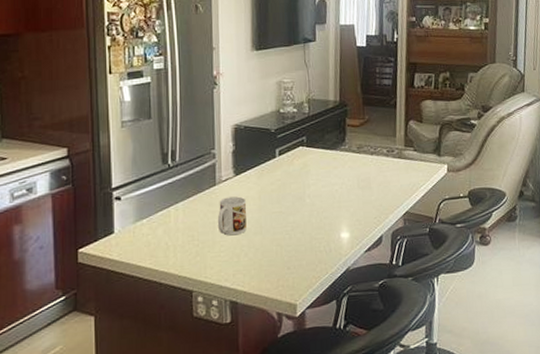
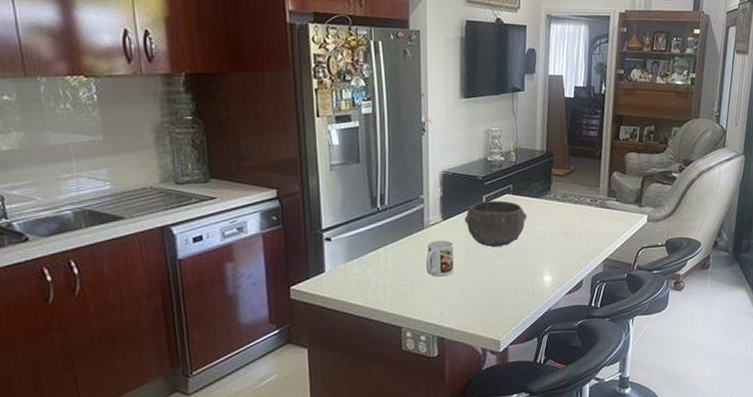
bowl: none [257,153,322,202] -> present [464,201,527,247]

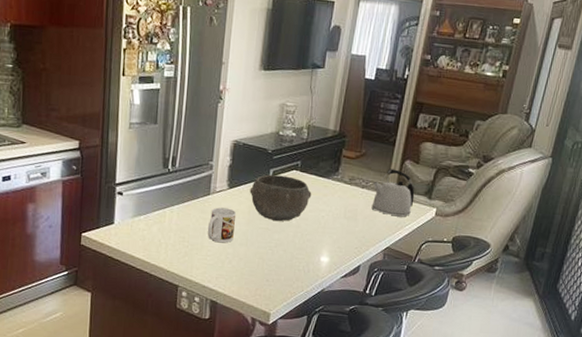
kettle: none [584,181,626,229] -> present [371,168,415,218]

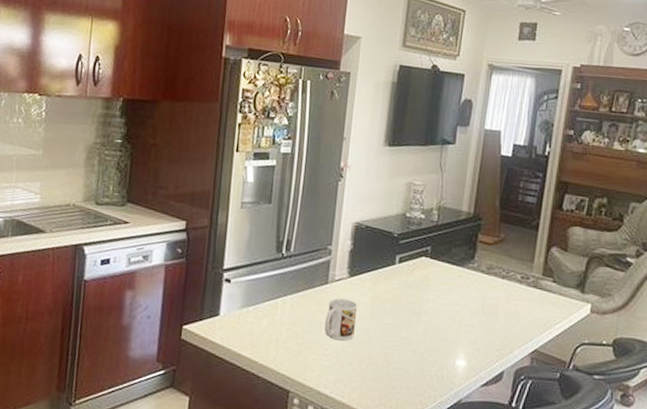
bowl: present [249,174,312,221] -> none [373,261,444,316]
kettle: present [371,168,415,218] -> none [514,256,565,315]

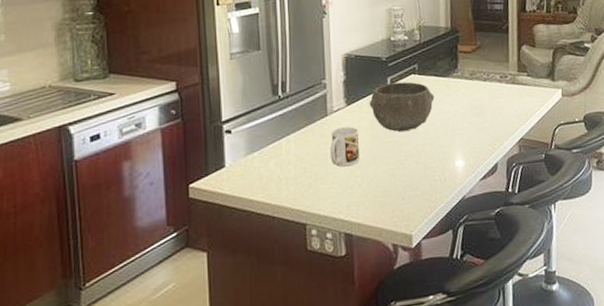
bowl: none [373,261,444,316] -> present [369,82,435,132]

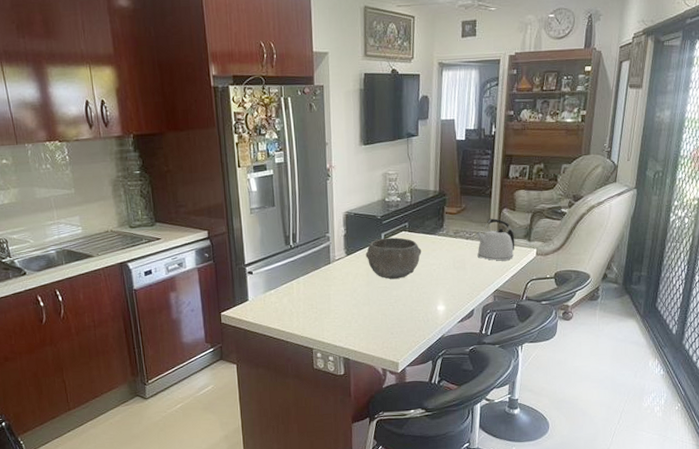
mug: present [329,126,360,167] -> none [332,273,357,306]
kettle: none [494,56,538,106] -> present [475,218,515,262]

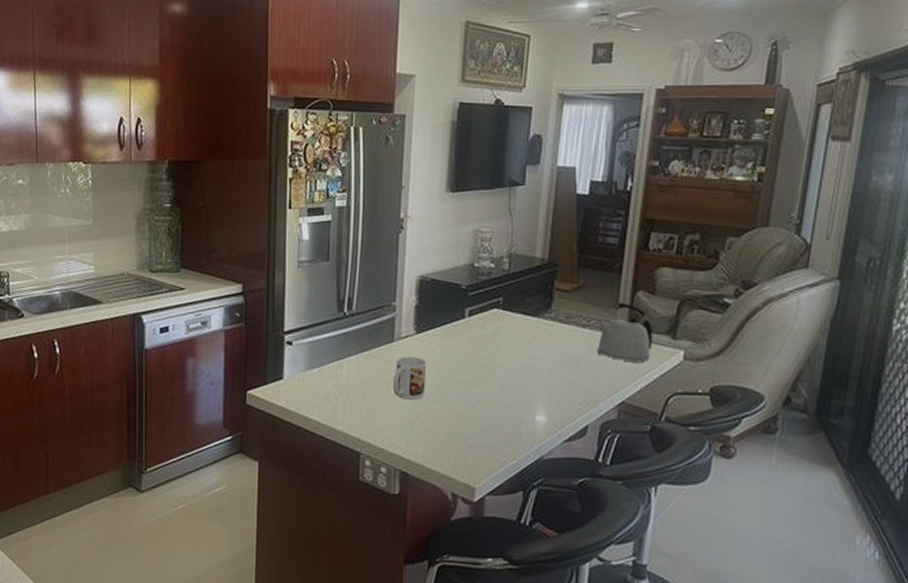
mug: none [332,273,357,306] -> present [392,356,427,400]
bowl: present [365,237,422,279] -> none [441,315,519,371]

